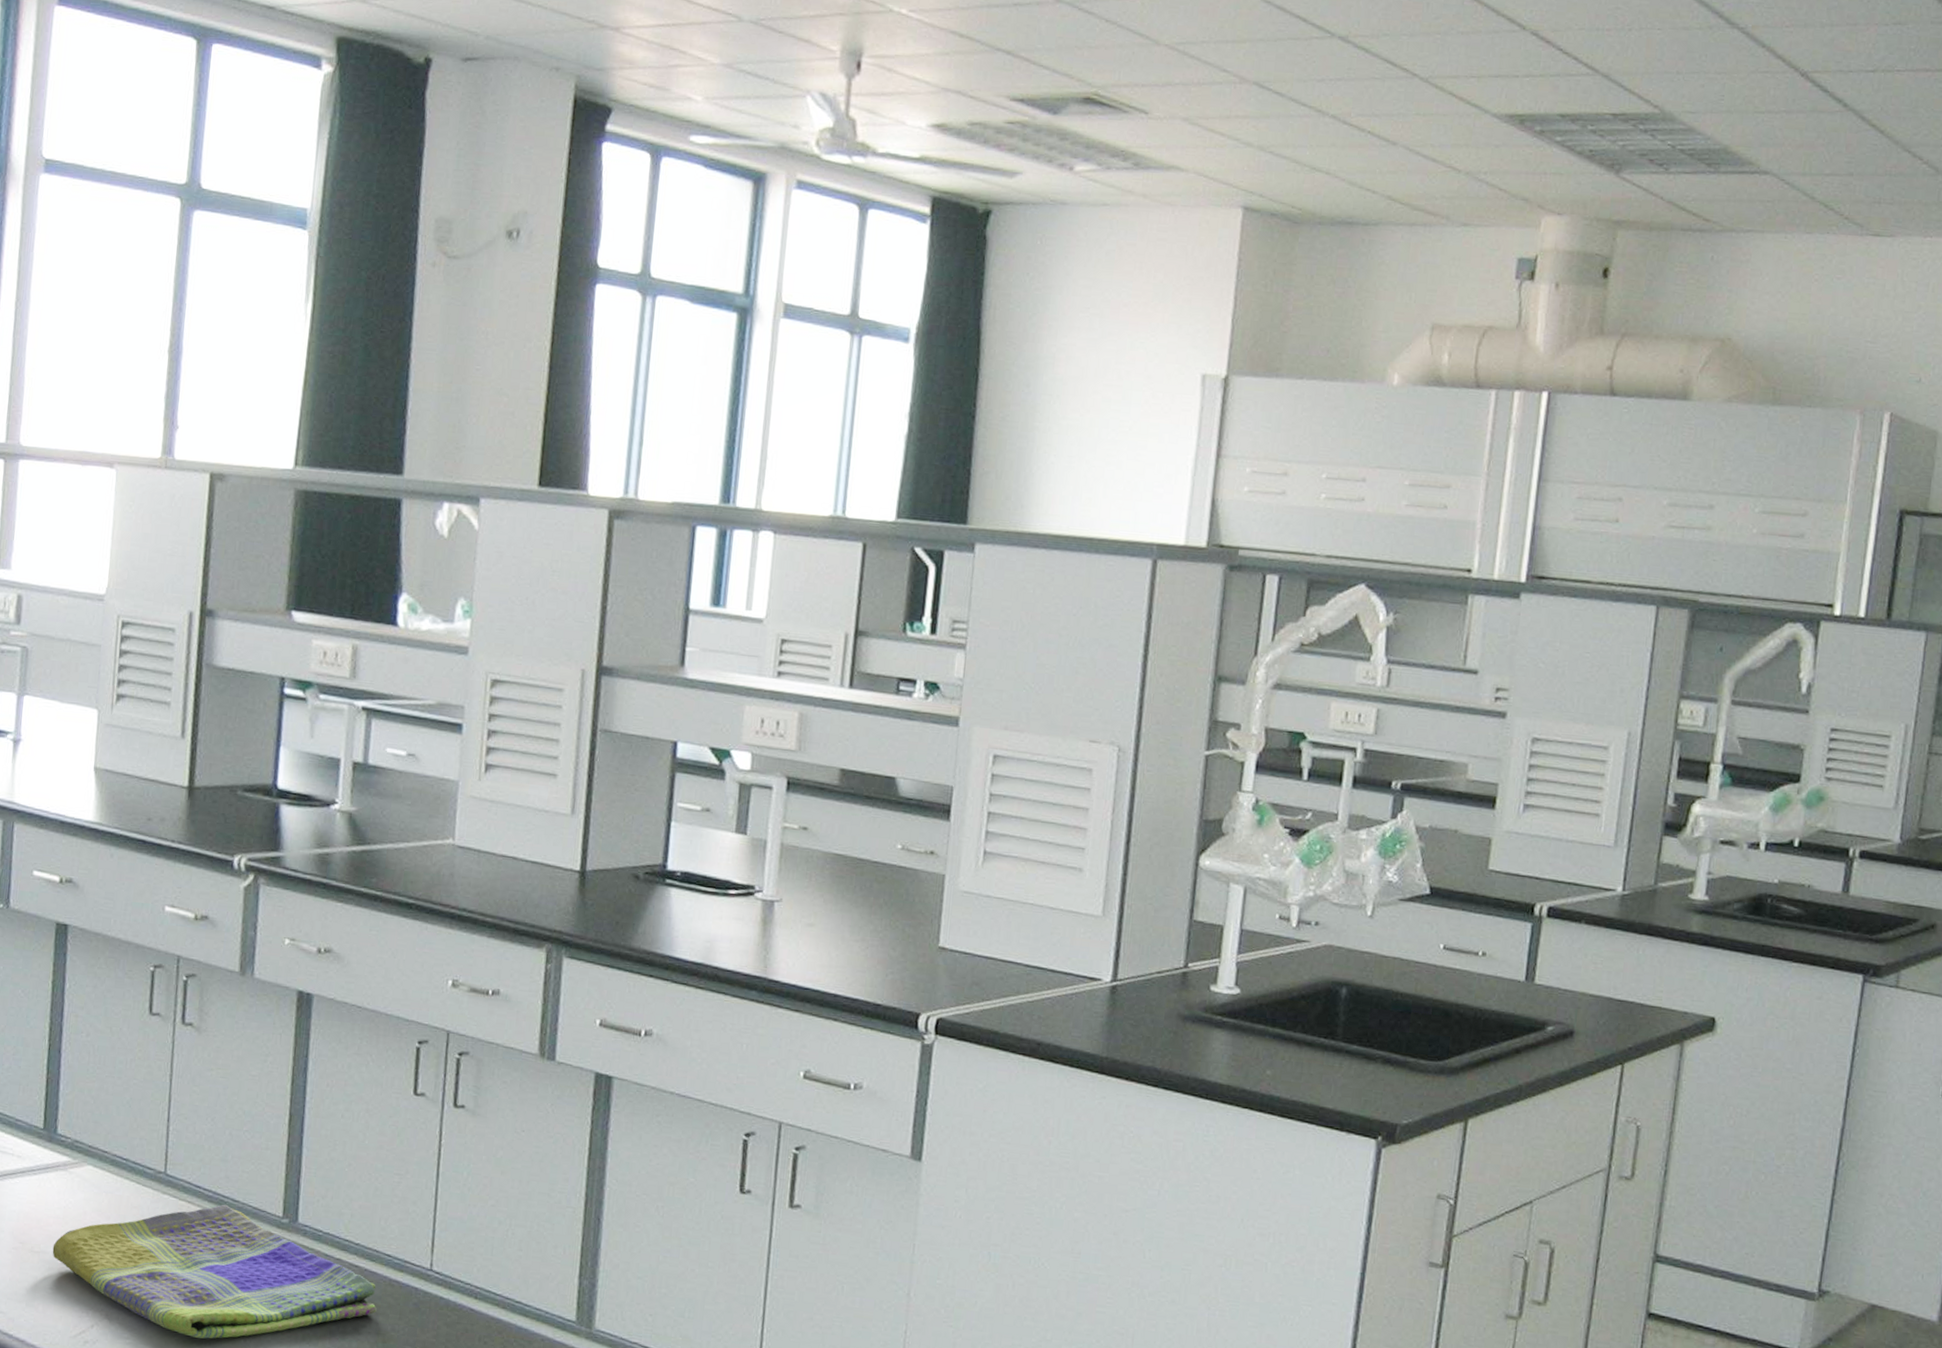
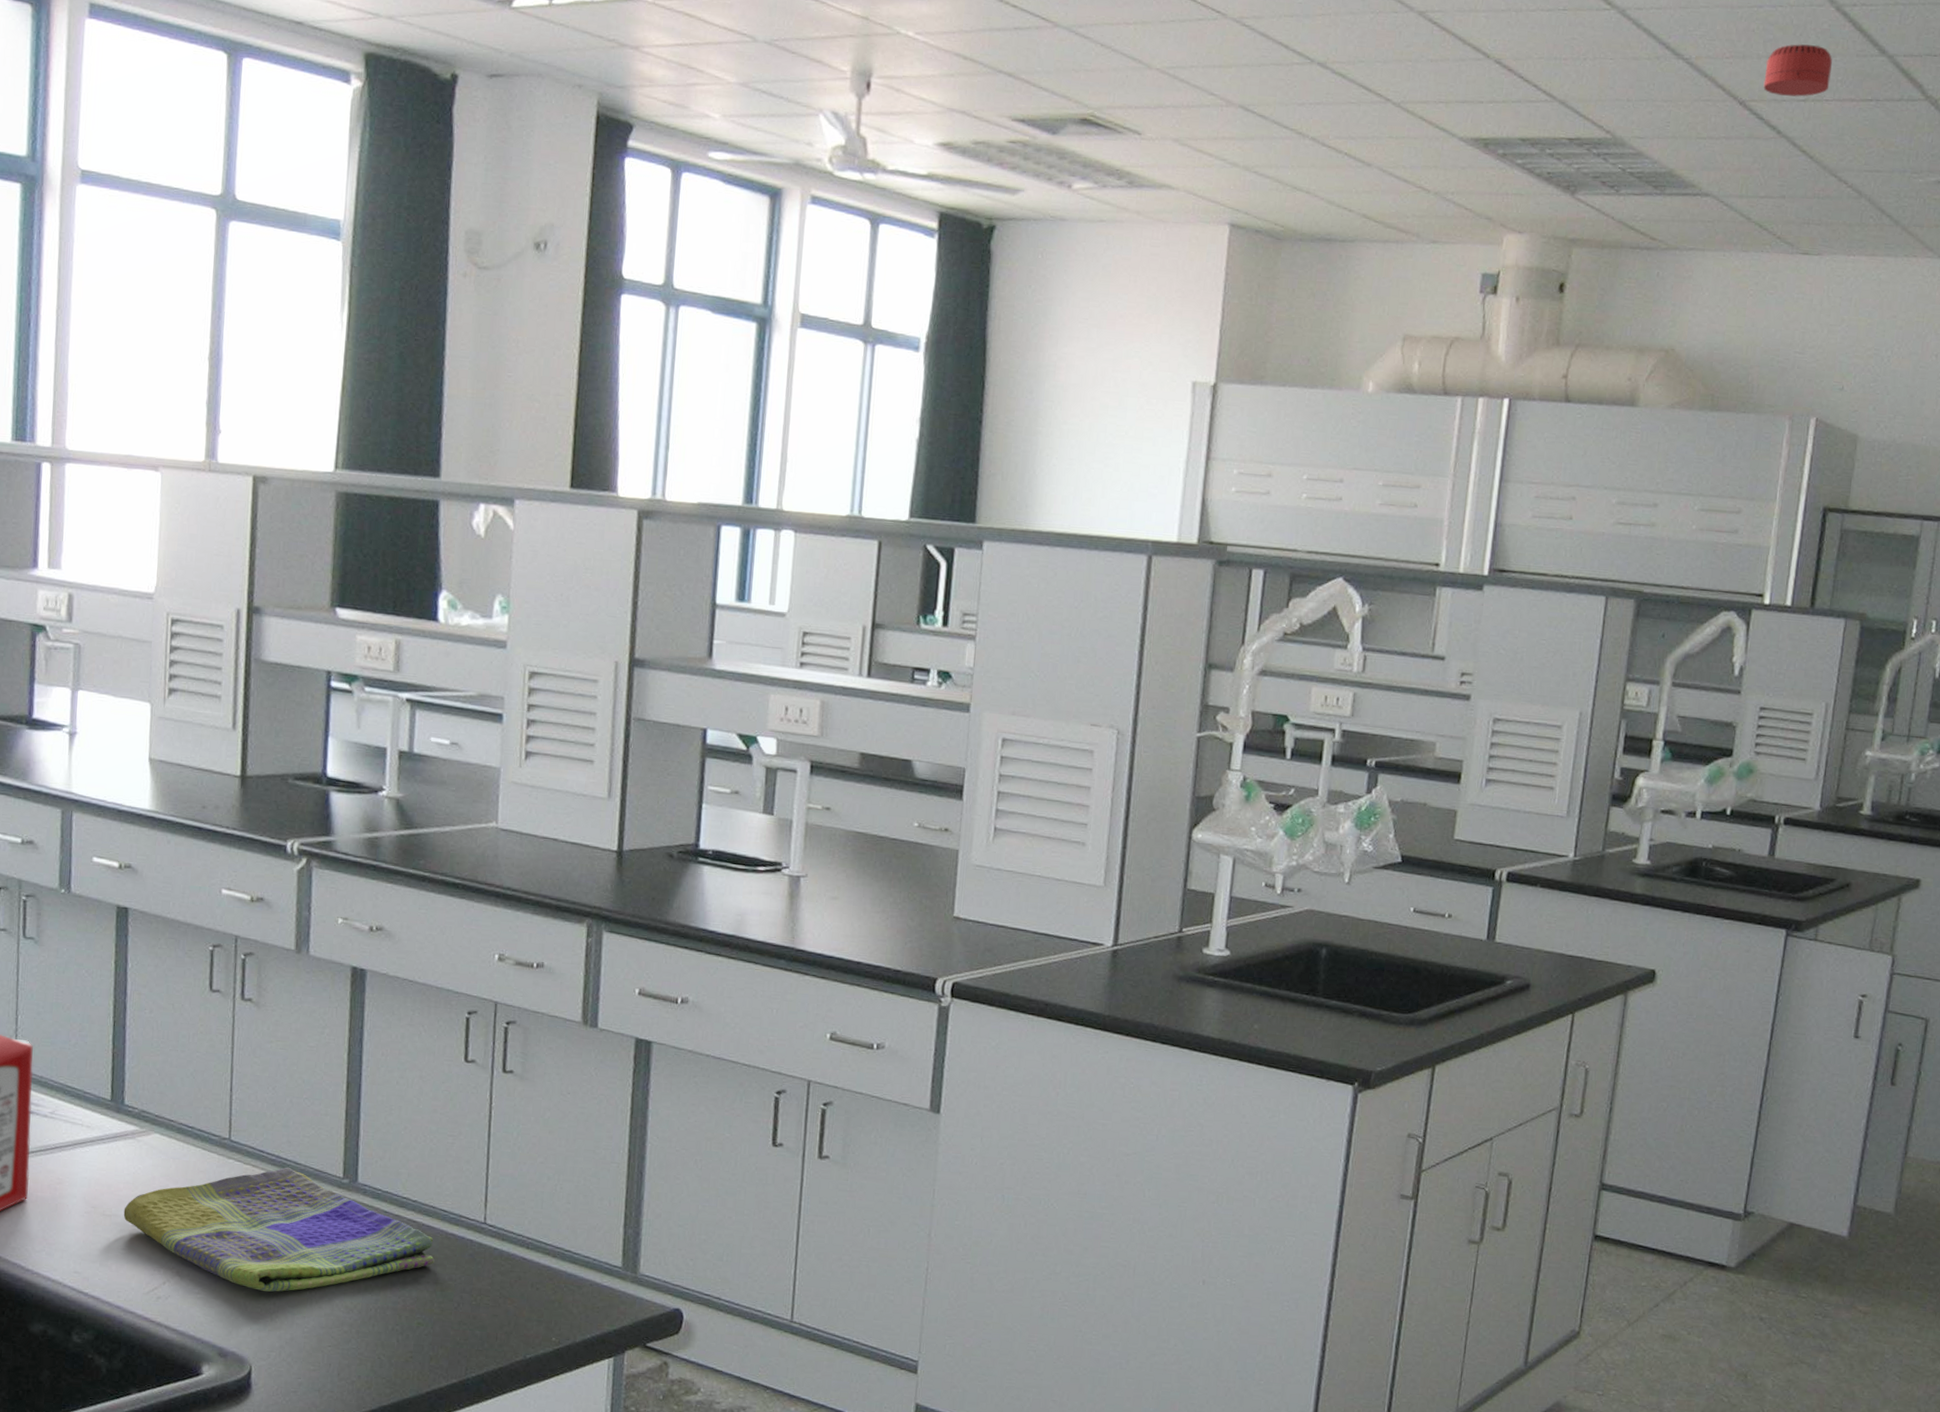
smoke detector: none [1827,11,1904,67] -> present [1763,44,1832,97]

